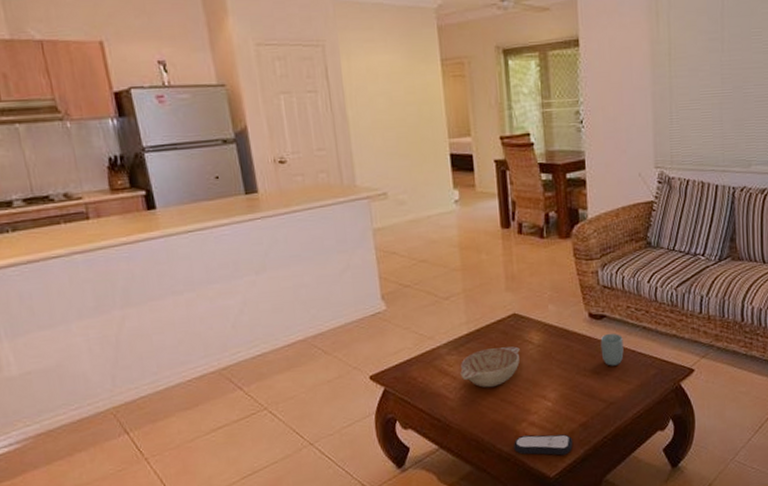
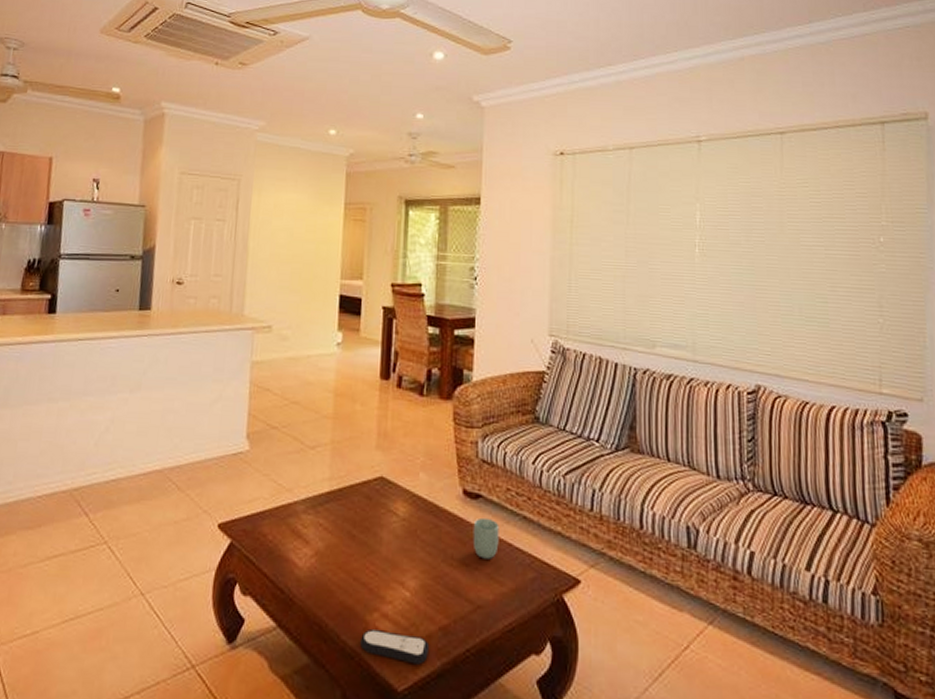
decorative bowl: present [460,346,520,388] -> none [314,513,382,562]

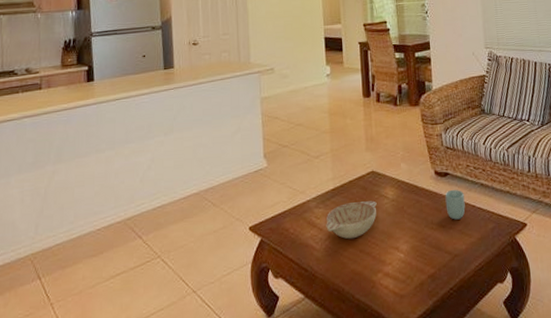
decorative bowl: none [314,513,382,562] -> present [326,201,377,240]
remote control: present [360,628,430,665] -> none [370,285,423,307]

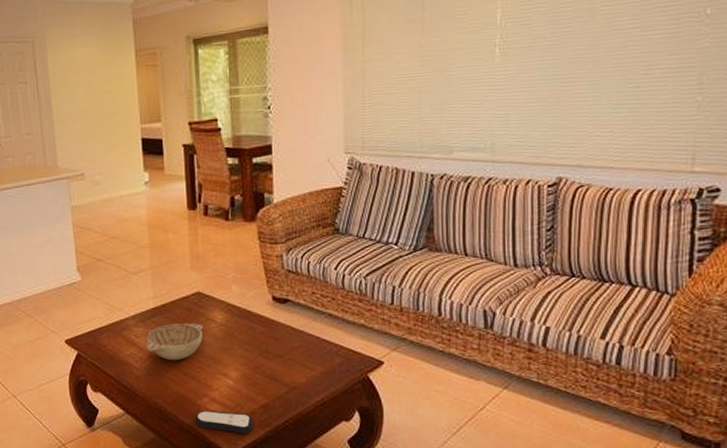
remote control: none [370,285,423,307] -> present [195,409,254,434]
cup: present [445,189,466,220] -> none [283,318,308,351]

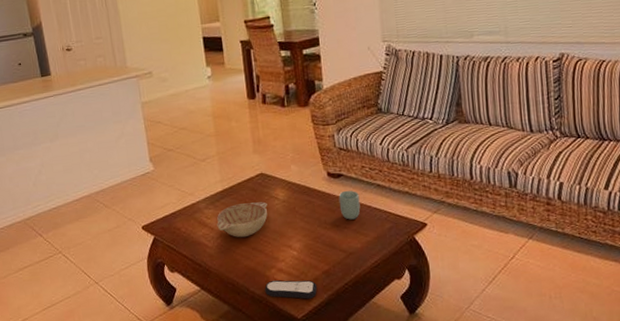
cup: none [283,318,308,351] -> present [338,190,361,220]

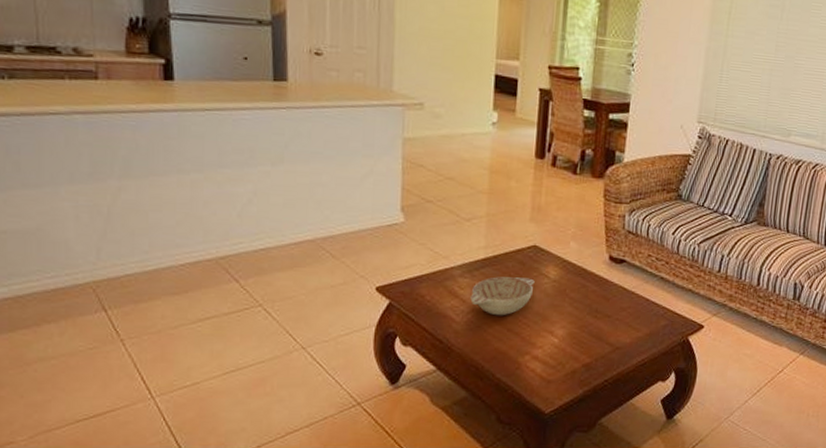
remote control: present [265,279,318,299] -> none [513,367,574,393]
cup: present [338,190,361,220] -> none [615,278,639,312]

